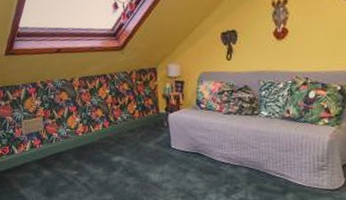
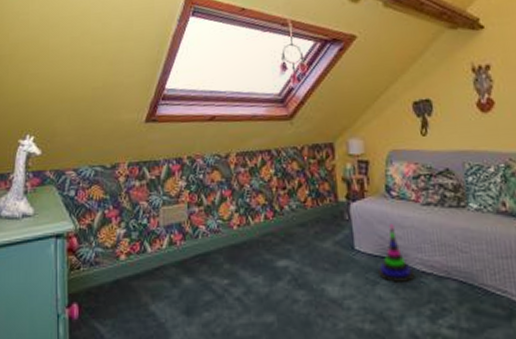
stacking toy: none [188,128,216,170] -> present [377,224,415,282]

